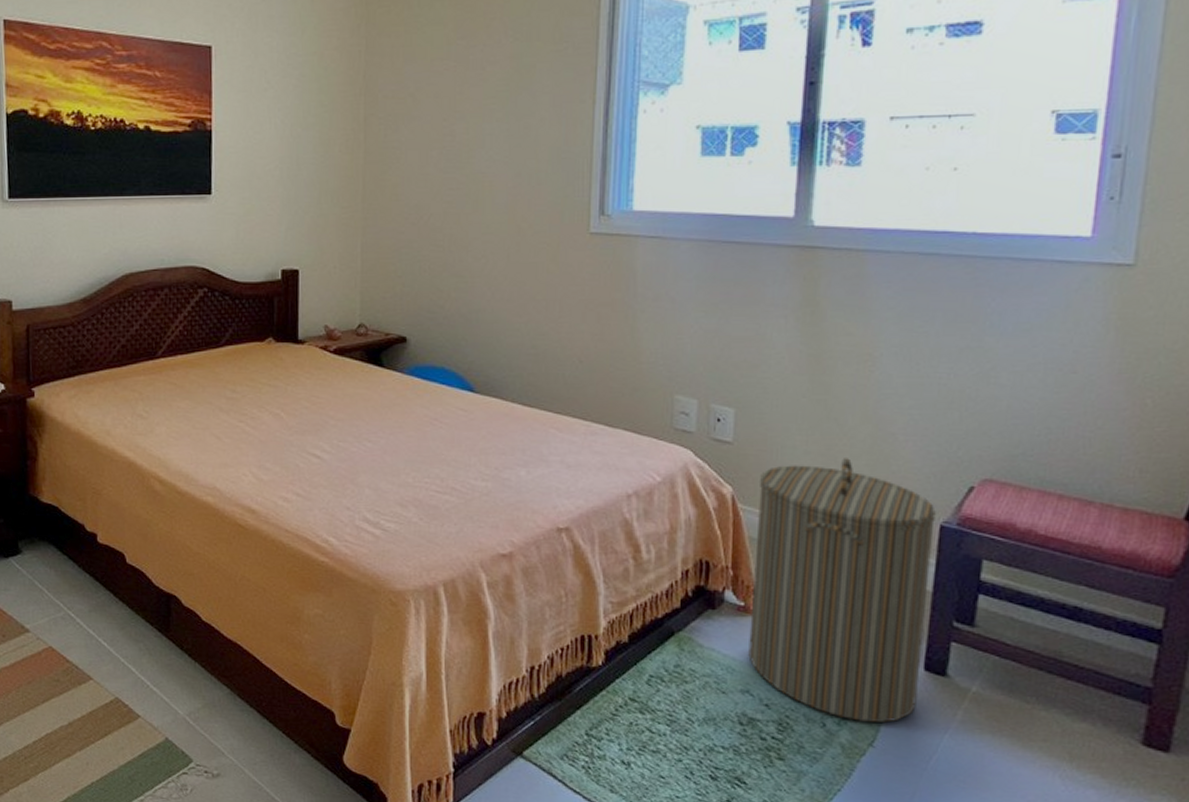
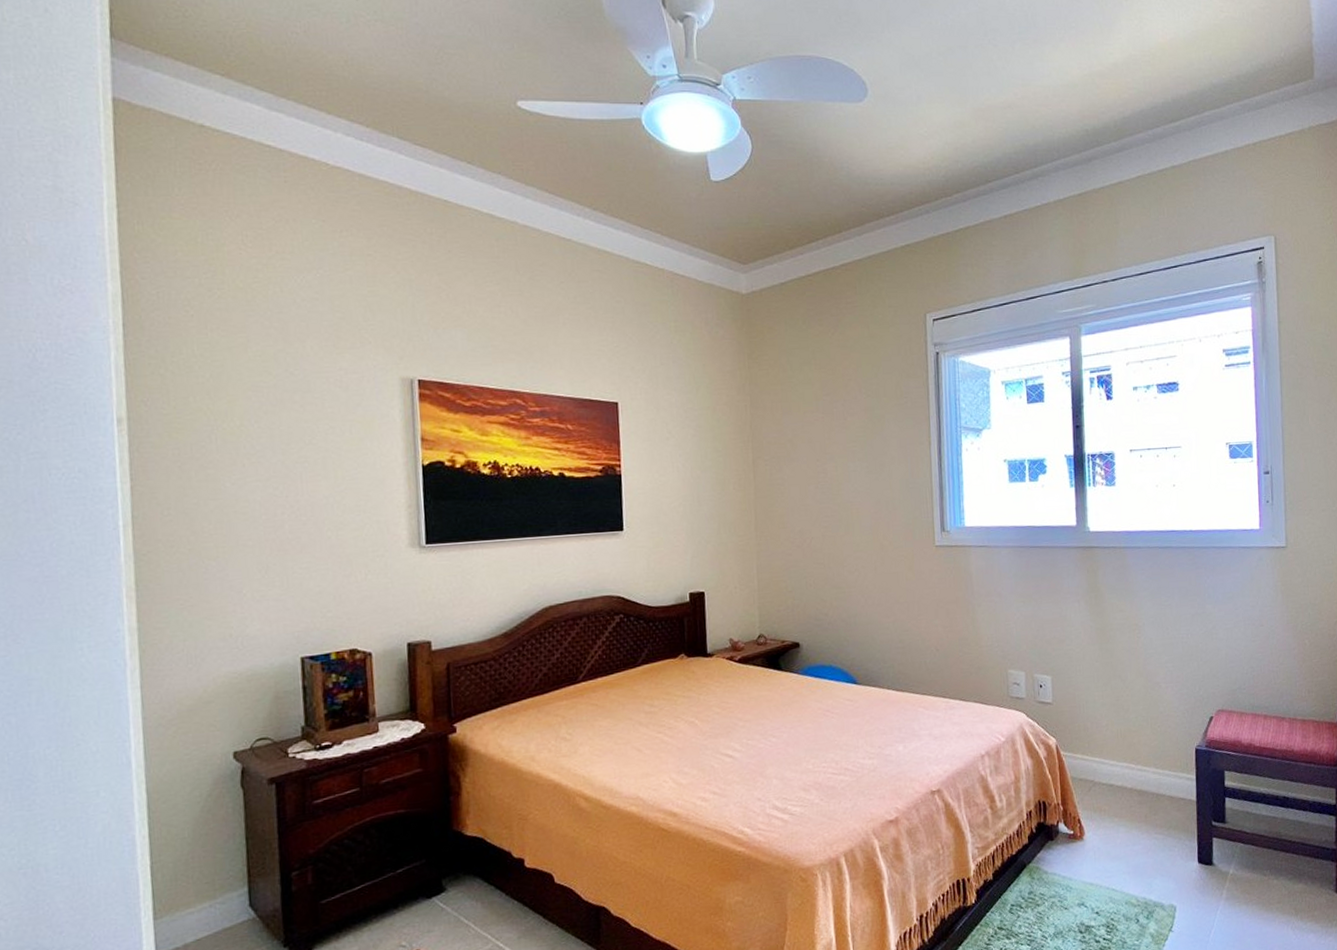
laundry hamper: present [748,458,936,723] -> none [1074,705,1196,913]

